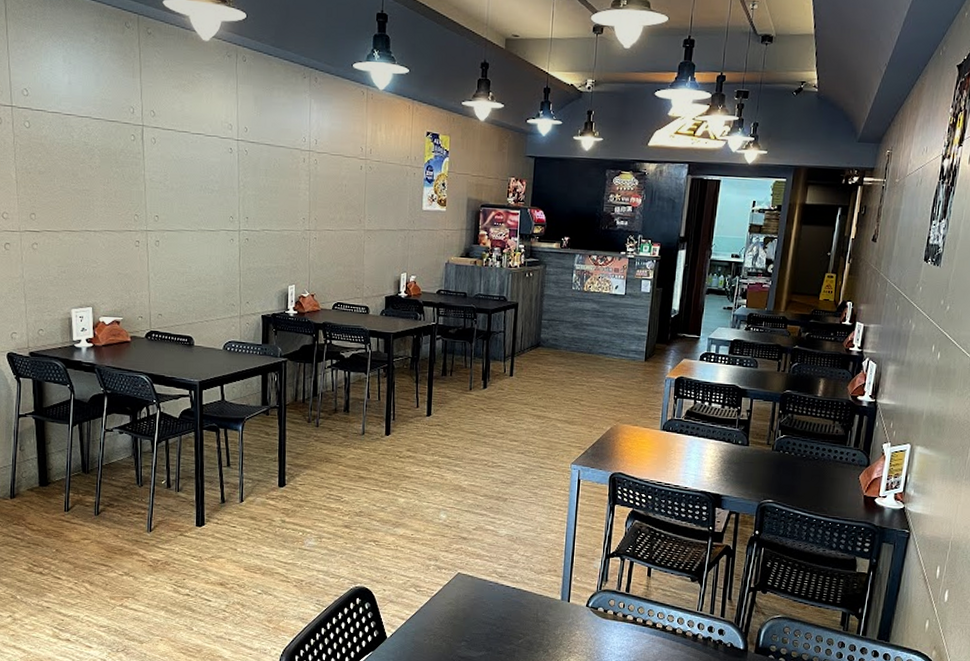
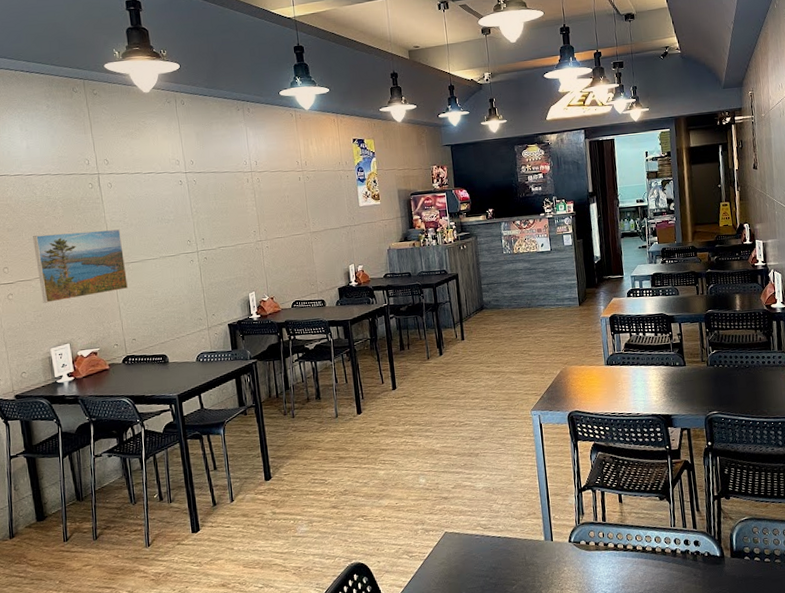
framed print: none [65,184,161,260] -> present [33,229,129,303]

